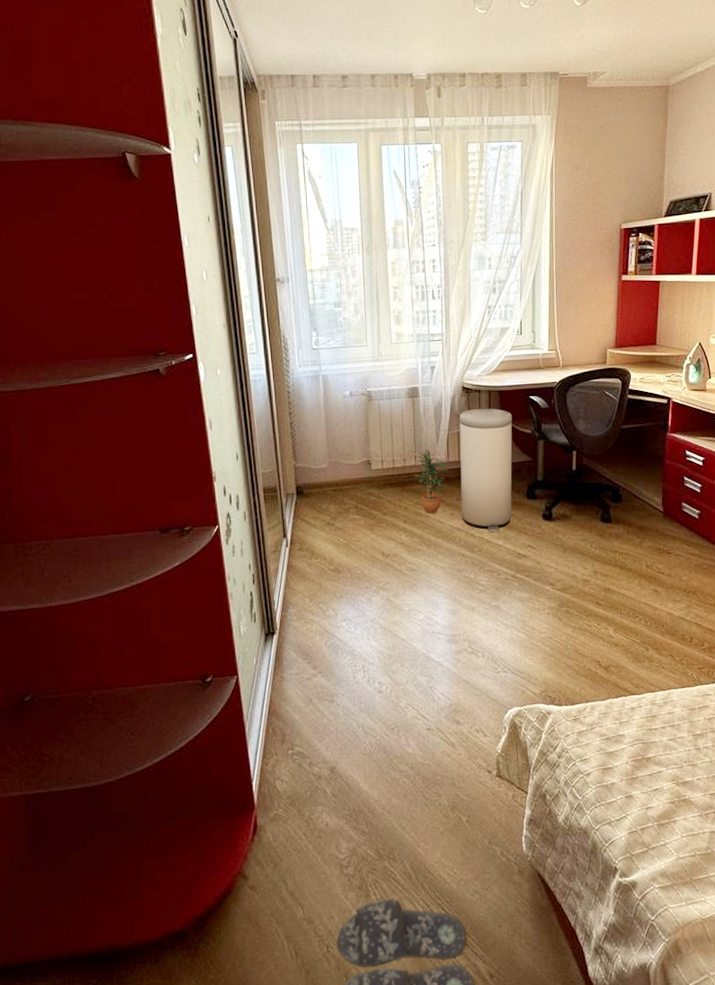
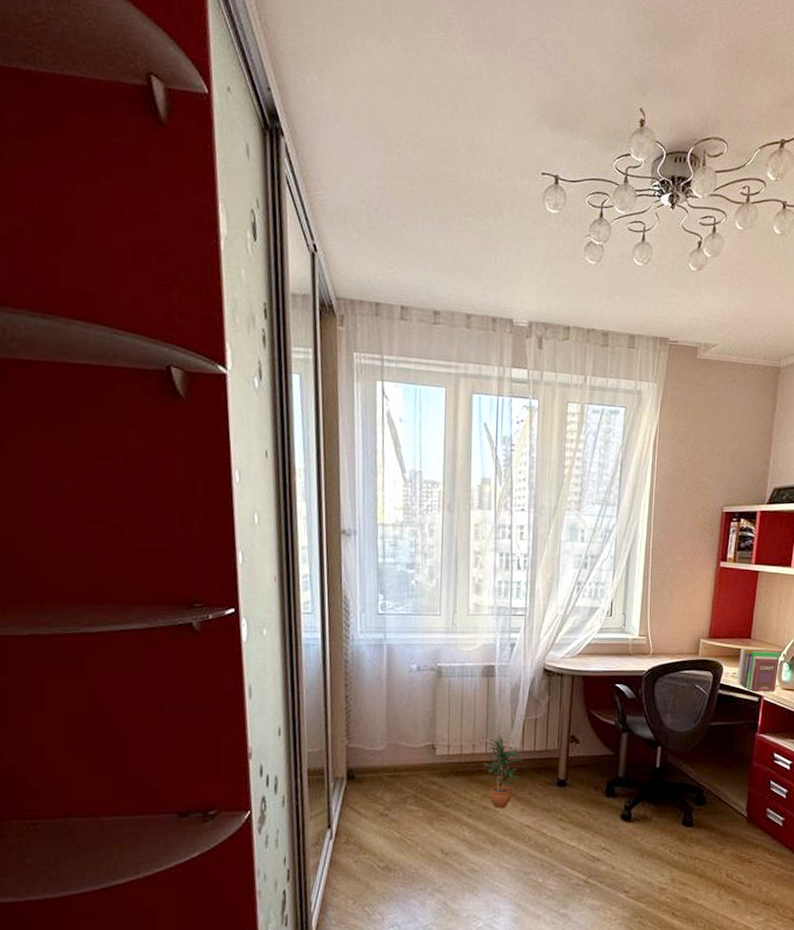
pedal bin: present [459,408,513,533] -> none [533,693,596,832]
books: none [644,353,686,394] -> present [736,648,780,692]

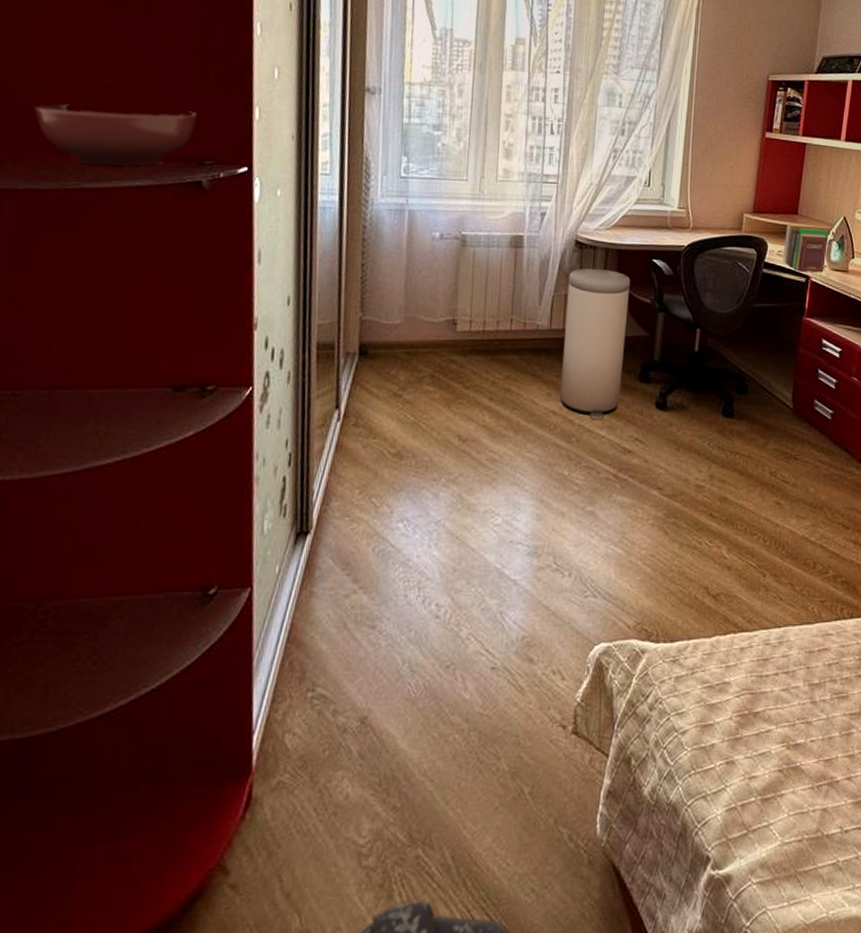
bowl: none [29,554,185,611] -> present [33,104,198,166]
potted plant: present [483,736,523,808] -> none [507,312,550,391]
pedal bin: none [533,693,596,832] -> present [560,268,631,420]

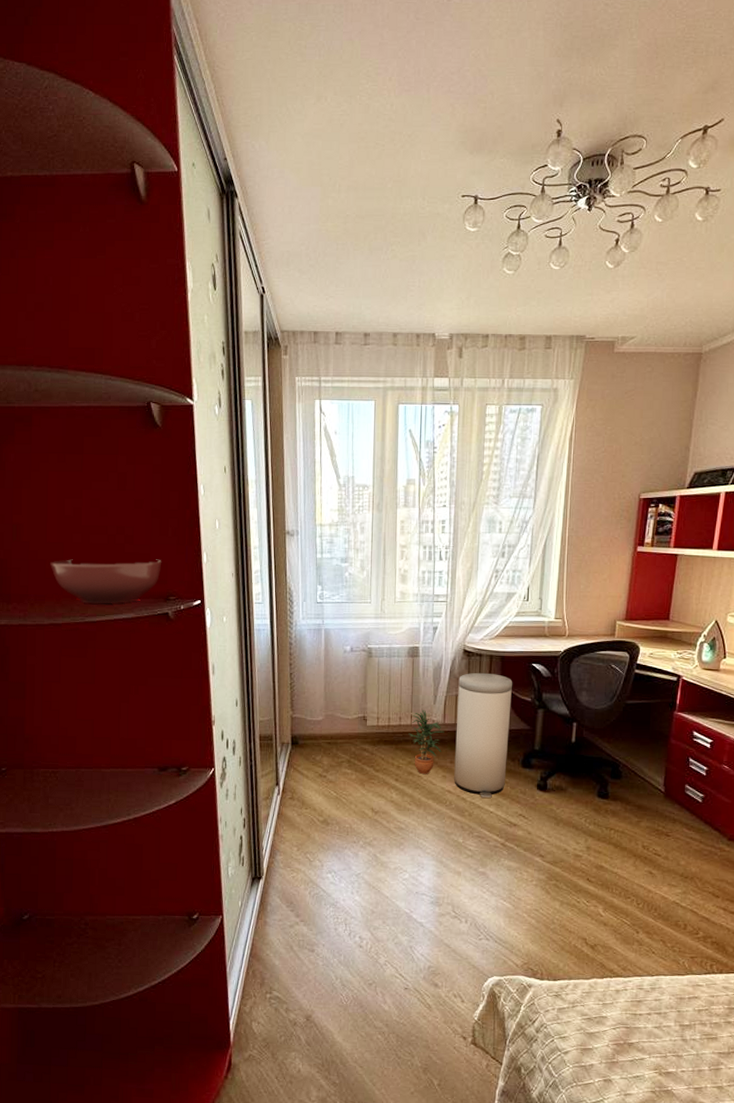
potted plant: none [507,312,550,391] -> present [408,710,444,774]
books: present [782,224,829,273] -> none [653,629,700,672]

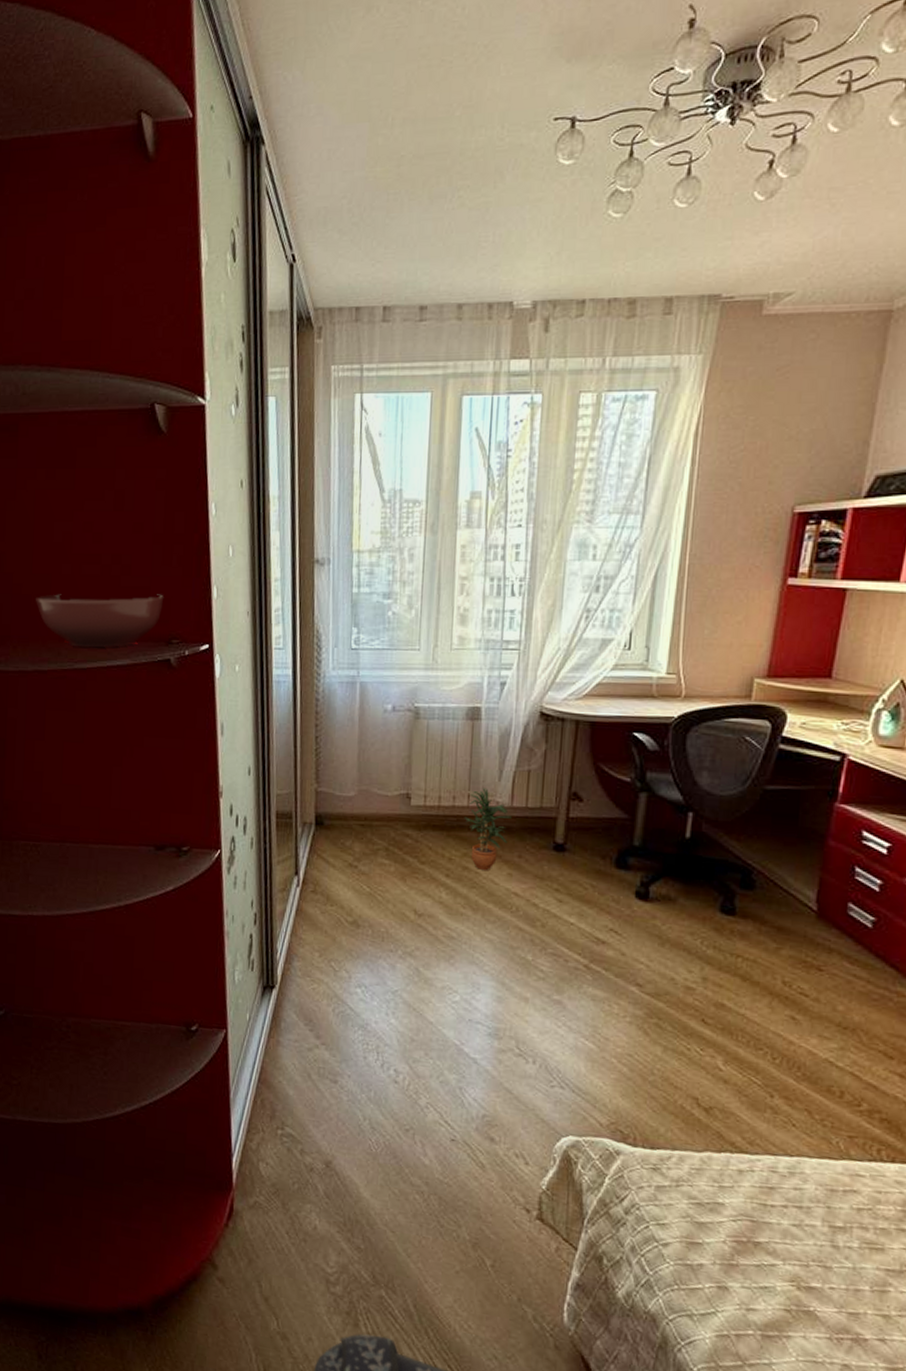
pedal bin: present [454,672,513,799] -> none [523,742,606,906]

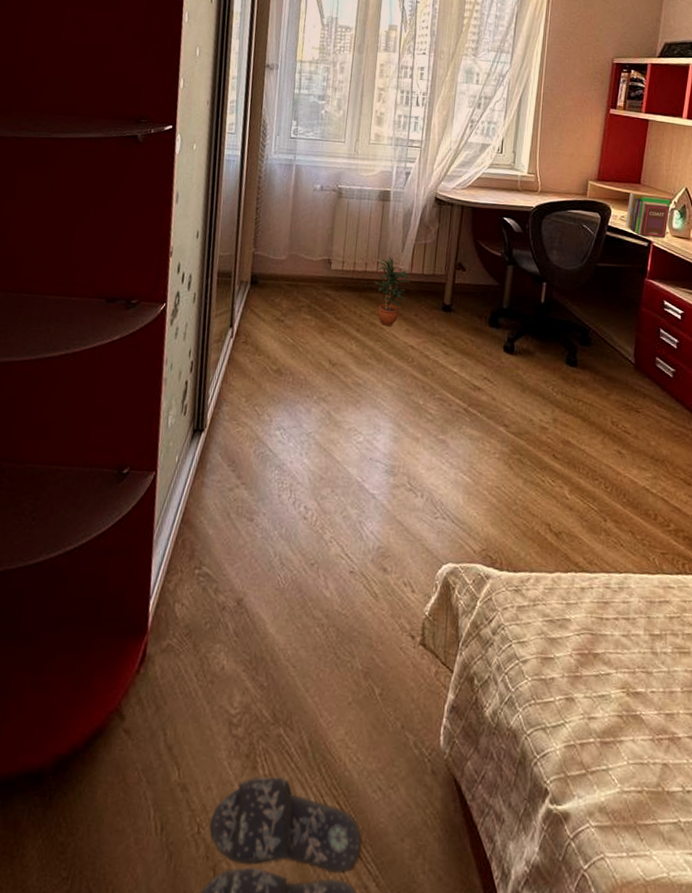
bowl: present [35,594,164,648] -> none [22,73,138,122]
books: none [806,690,877,750] -> present [625,192,671,239]

